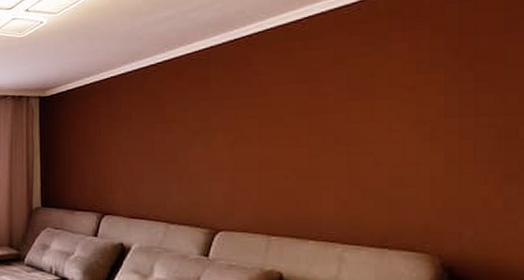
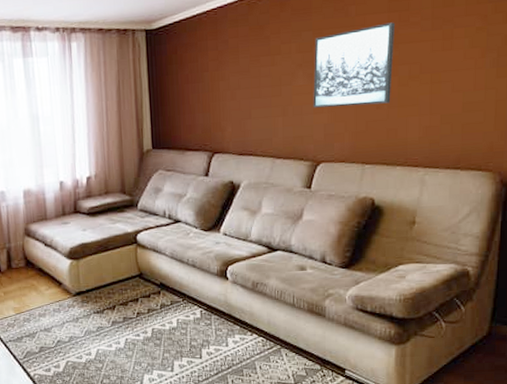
wall art: none [211,93,304,176] -> present [313,22,395,108]

